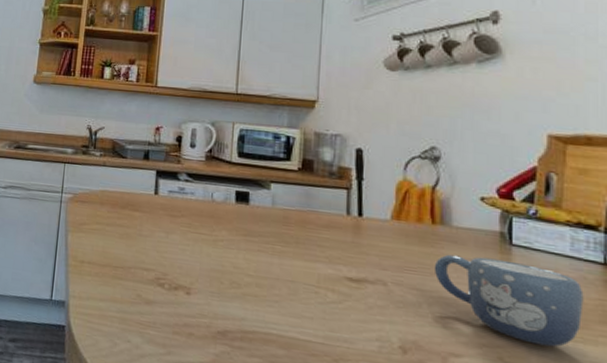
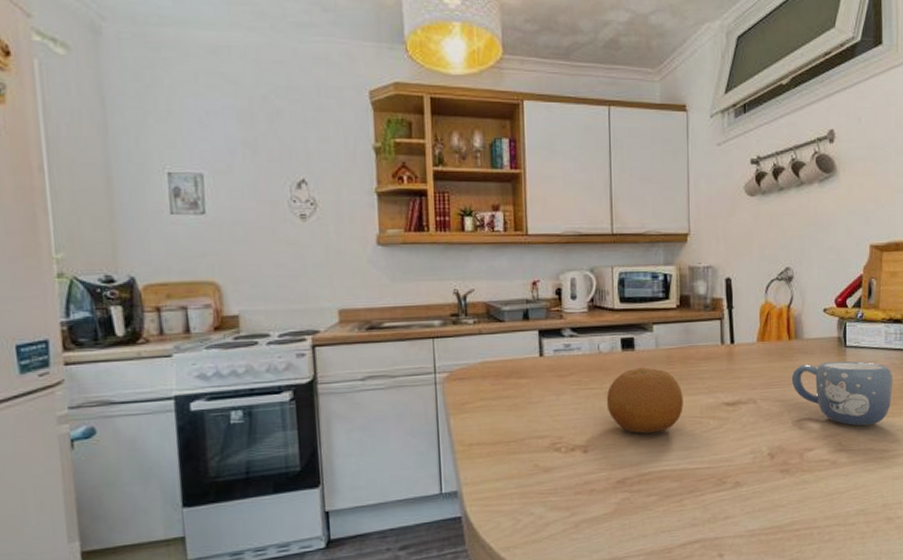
fruit: none [214,222,298,293] -> present [606,367,683,434]

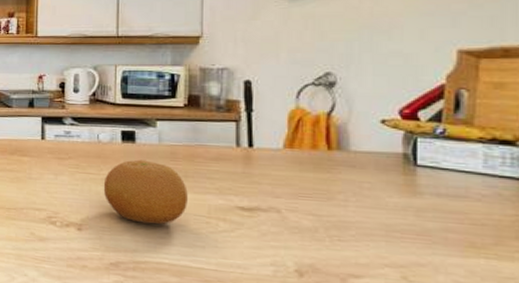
mug: present [791,361,893,426] -> none [330,179,498,265]

